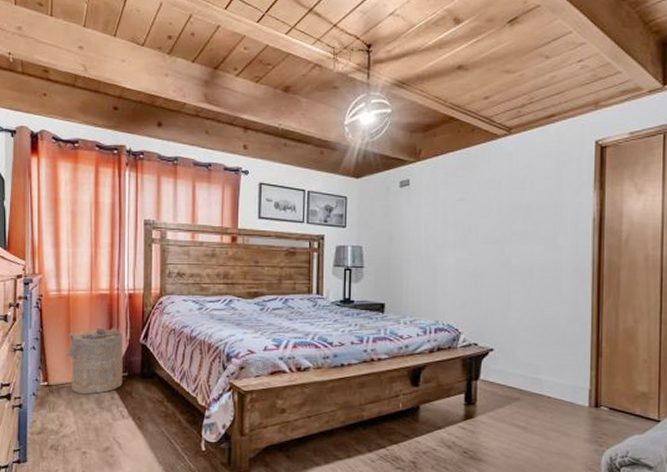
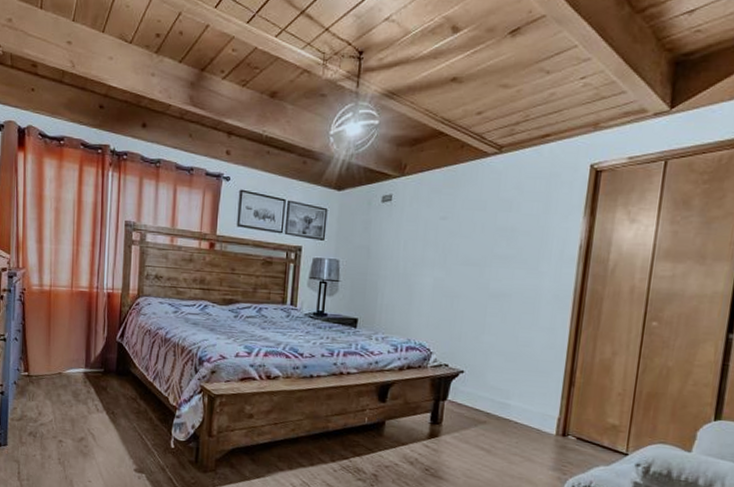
laundry hamper: present [66,327,123,395] -> none [46,324,100,387]

